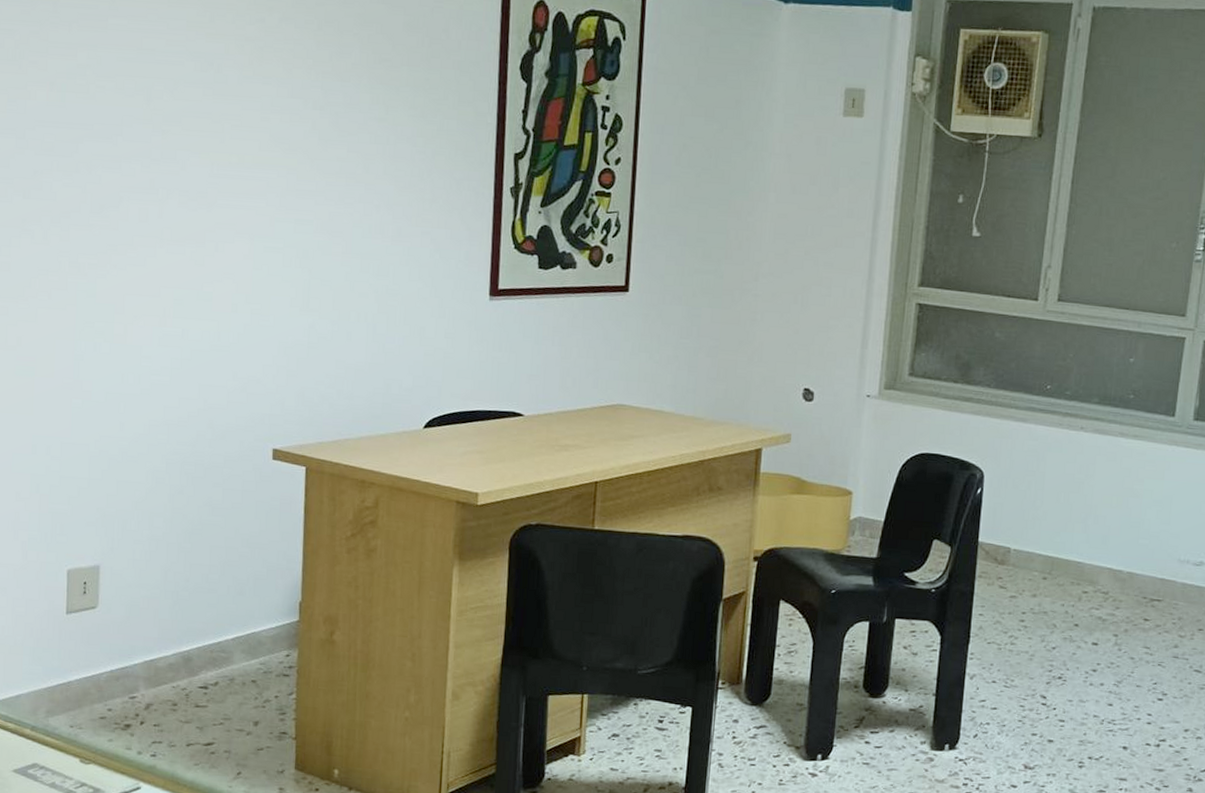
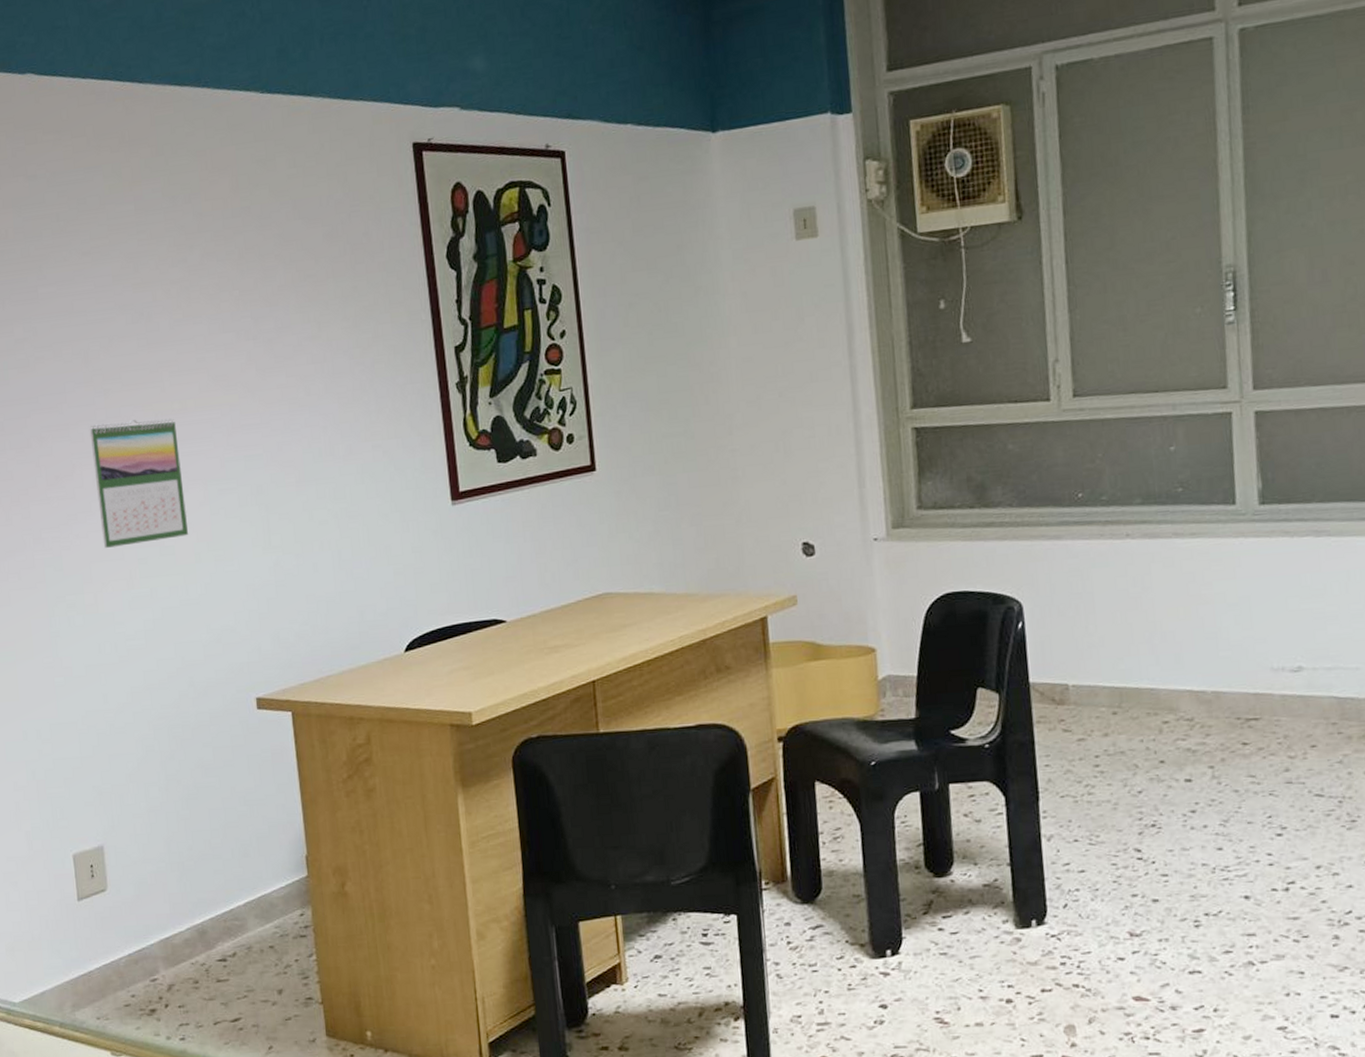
calendar: none [140,162,231,285] -> present [89,418,189,548]

